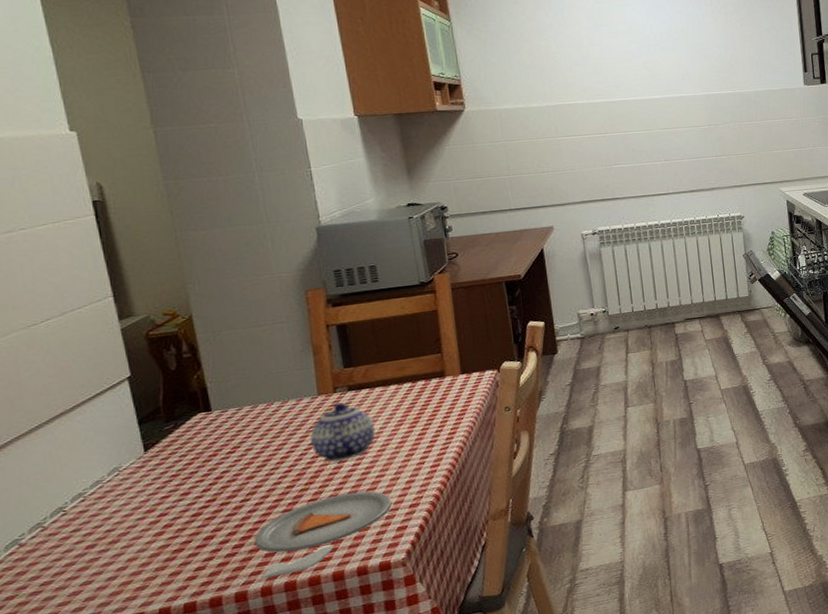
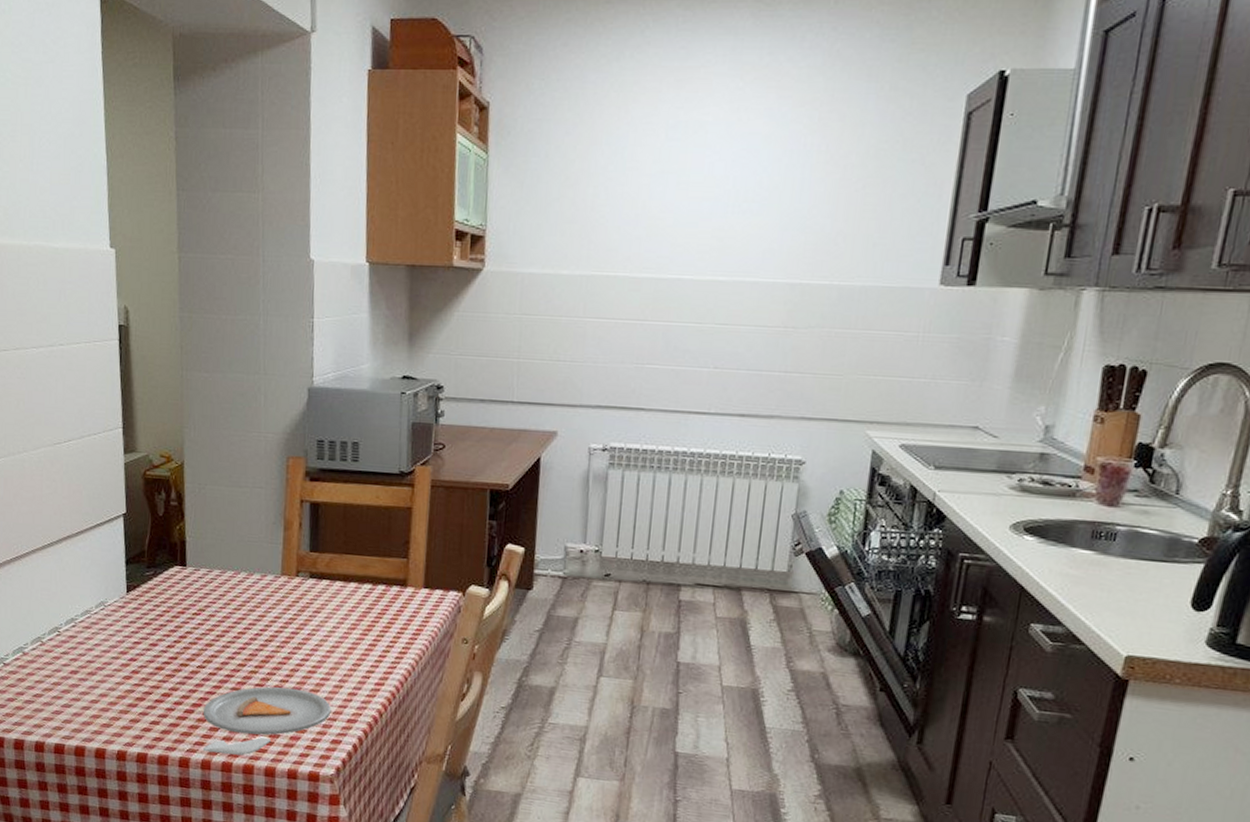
teapot: present [309,402,376,462] -> none [266,588,329,652]

